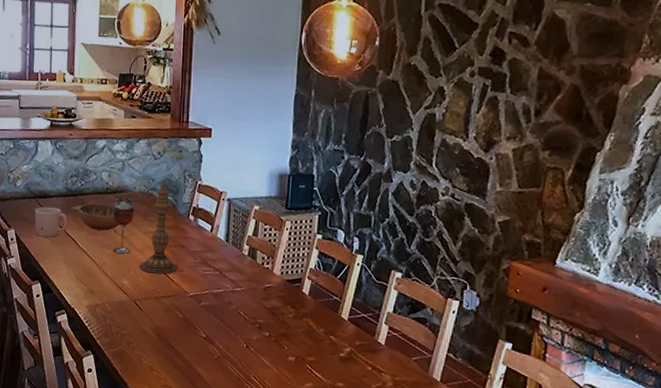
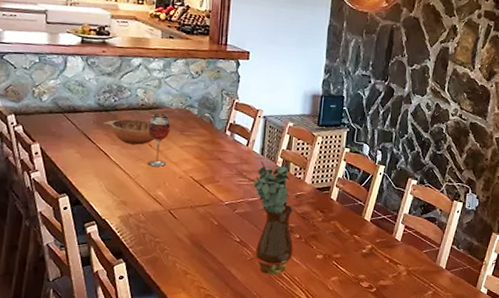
mug: present [34,206,68,238] -> none [62,121,100,152]
candlestick: present [139,180,178,274] -> none [175,98,213,185]
vase: none [218,248,263,376] -> present [253,160,294,274]

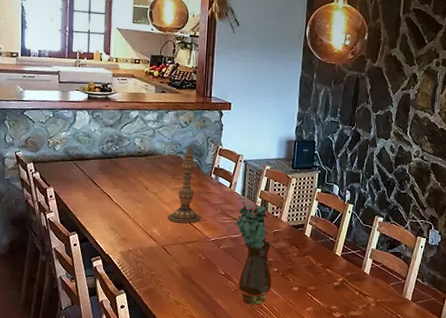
decorative bowl: present [103,119,170,145] -> none [106,165,163,188]
wineglass: present [148,113,171,167] -> none [144,159,164,207]
candlestick: none [175,98,213,185] -> present [168,145,201,224]

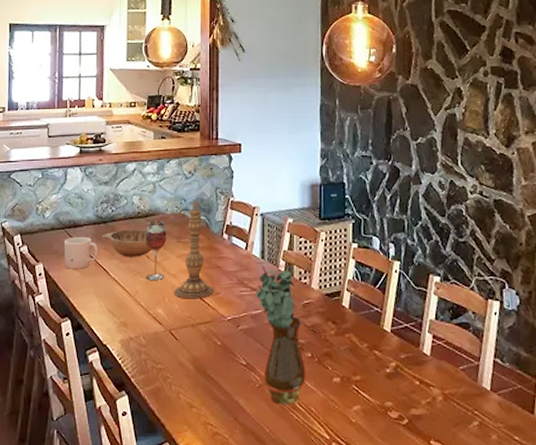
mug: none [72,168,104,194] -> present [63,236,99,269]
decorative bowl: none [106,165,163,188] -> present [101,229,167,257]
wineglass: none [144,159,164,207] -> present [146,220,167,280]

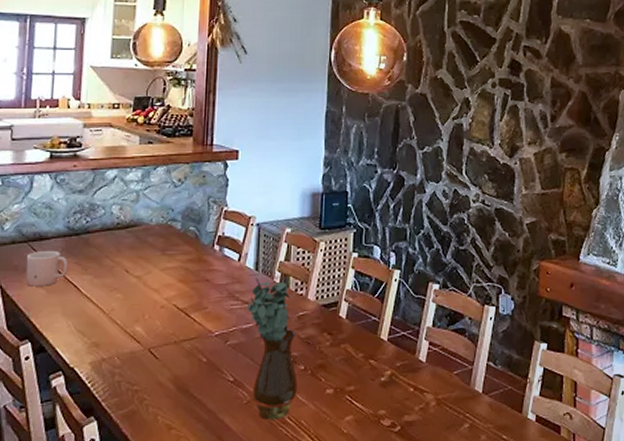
decorative bowl: present [101,229,167,257] -> none [72,241,150,272]
wineglass: present [146,220,167,280] -> none [124,231,150,296]
candlestick: present [174,200,213,299] -> none [155,210,201,315]

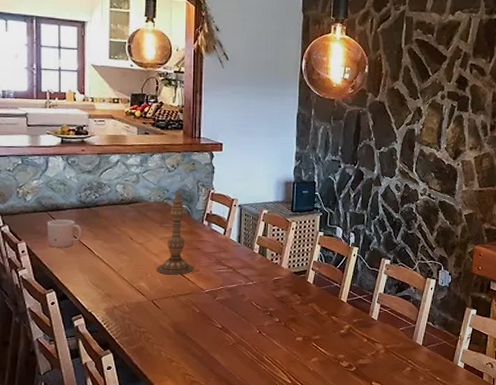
candlestick: none [155,210,201,315] -> present [156,191,193,275]
vase: present [247,277,298,420] -> none [232,248,273,358]

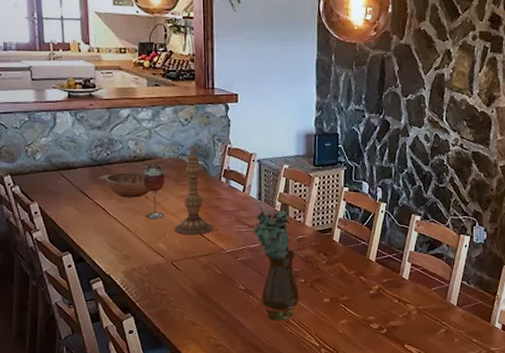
mug: present [46,219,82,248] -> none [58,178,96,208]
decorative bowl: none [85,214,150,239] -> present [97,172,165,198]
wineglass: none [129,207,150,258] -> present [143,164,165,218]
vase: none [232,248,273,358] -> present [253,206,299,320]

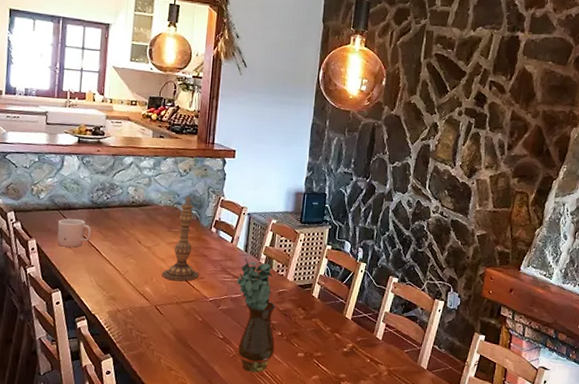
mug: none [58,178,96,208] -> present [57,218,92,248]
decorative bowl: present [97,172,165,198] -> none [95,216,158,241]
wineglass: present [143,164,165,218] -> none [137,210,159,263]

